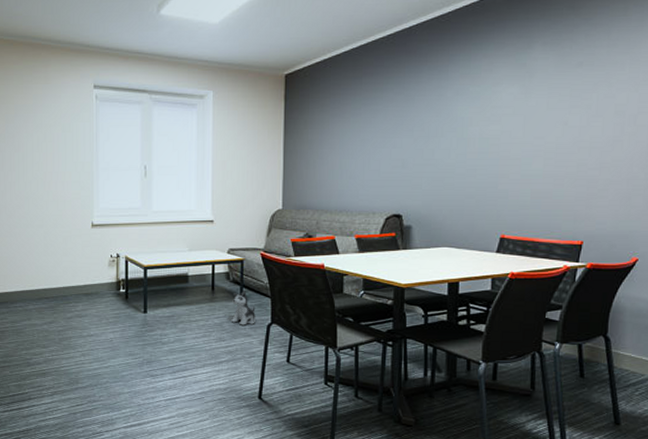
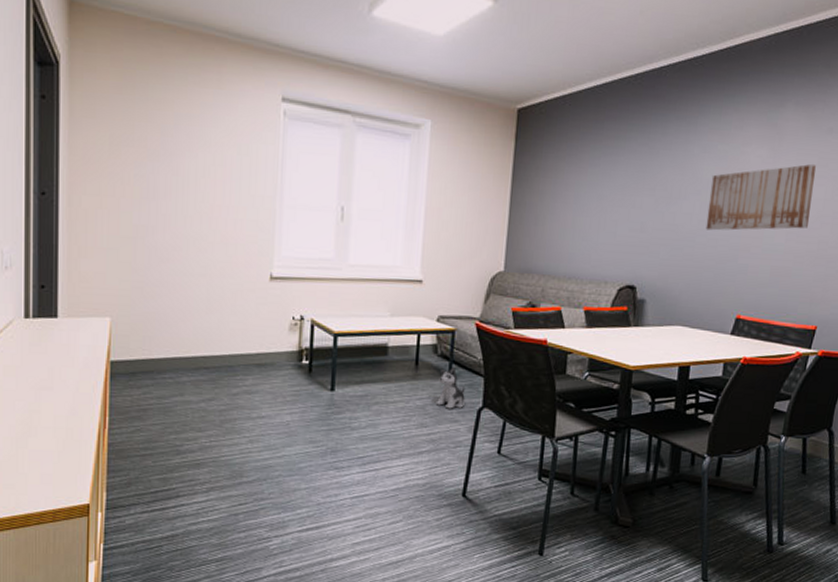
wall art: none [464,95,570,162] -> present [705,163,817,231]

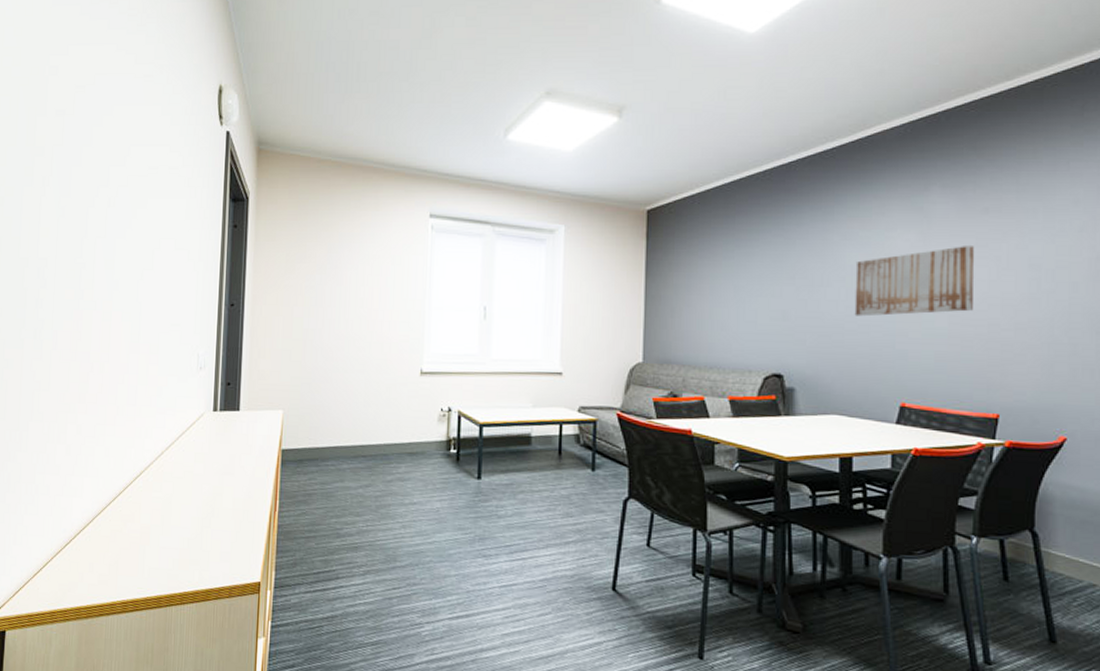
plush toy: present [435,366,466,409] -> none [580,456,610,499]

